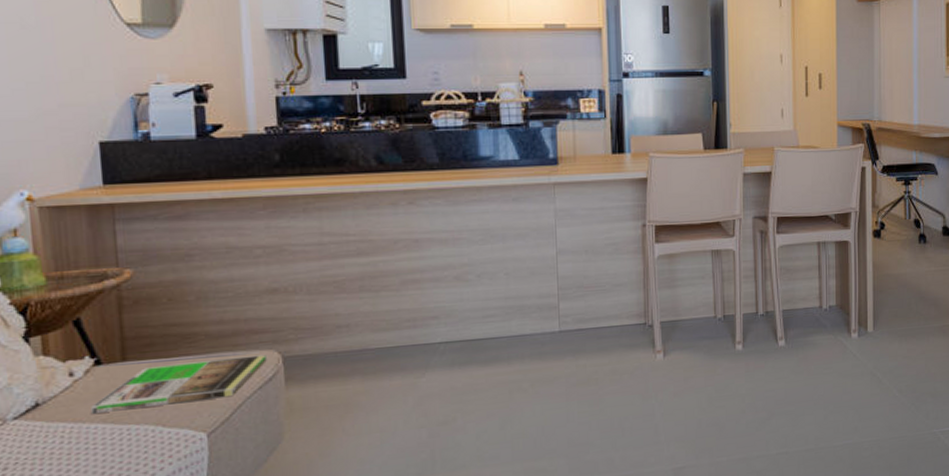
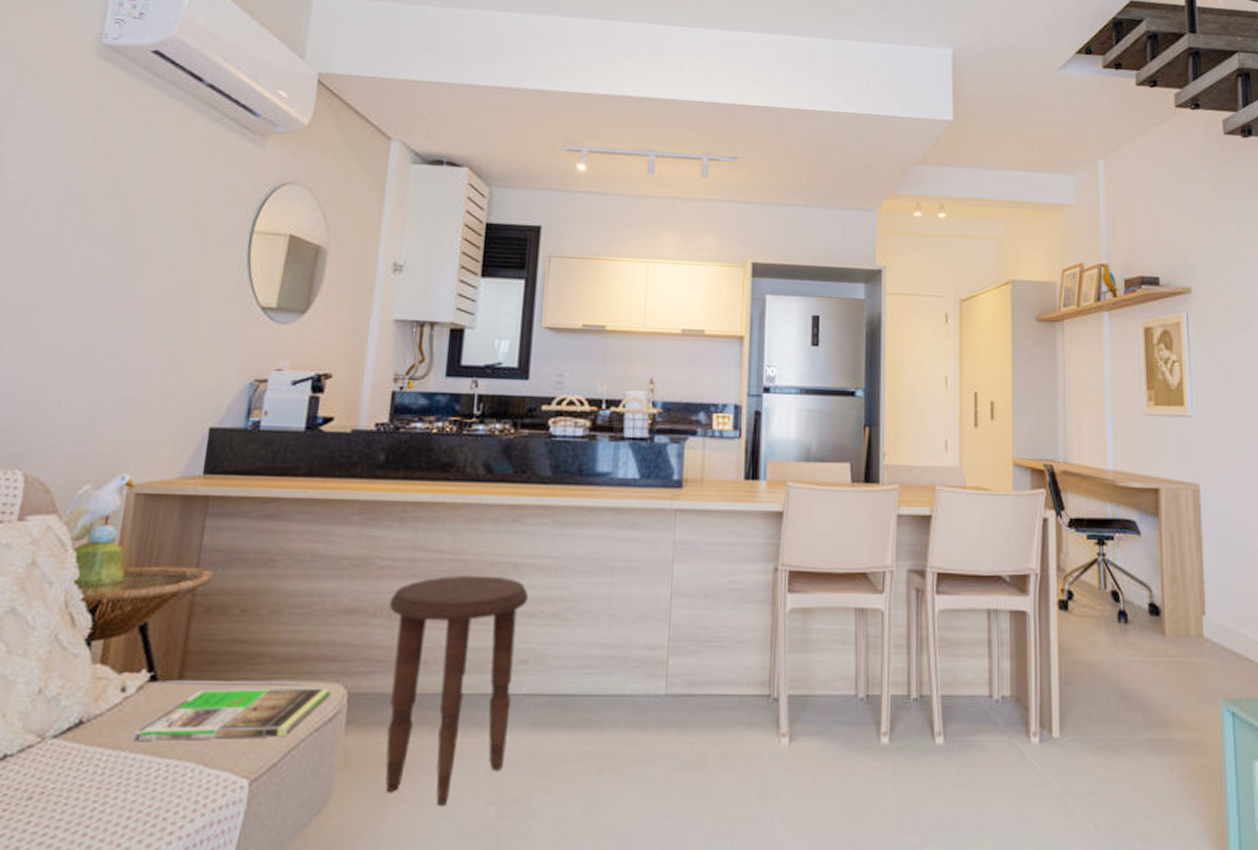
side table: none [307,251,432,433] -> present [385,575,528,805]

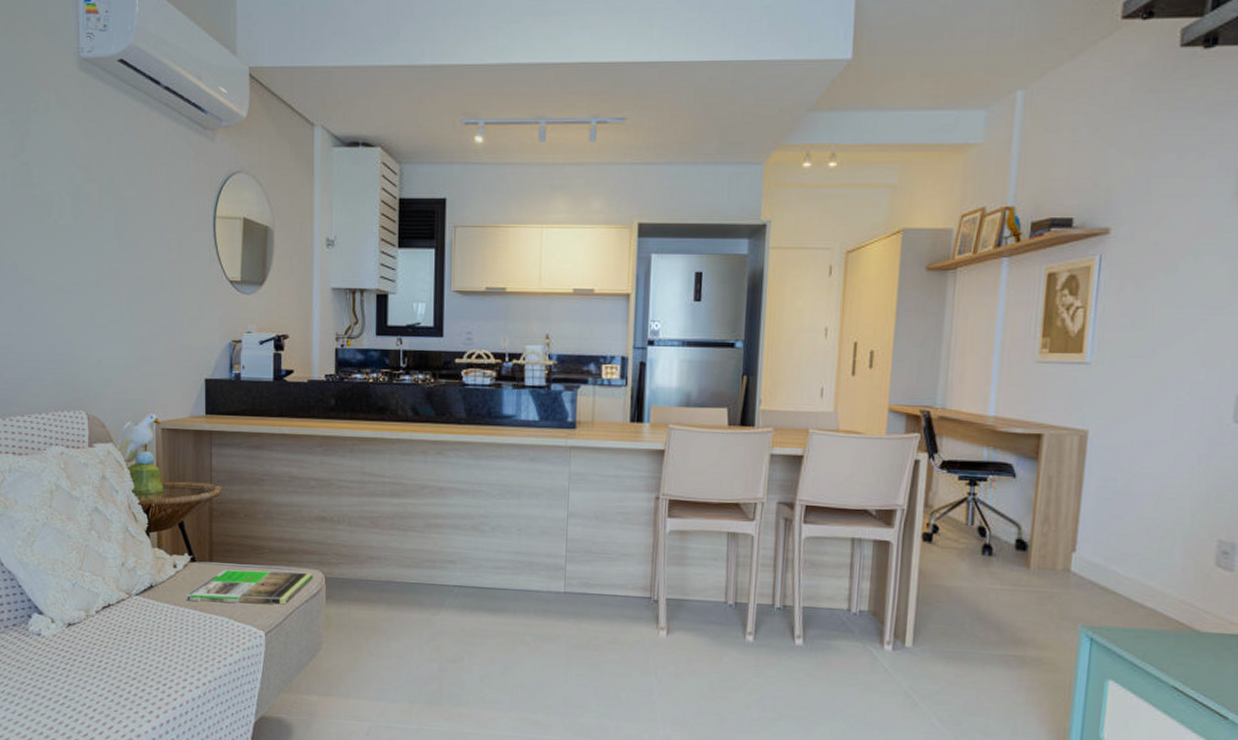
side table: present [385,575,528,805] -> none [349,494,453,659]

